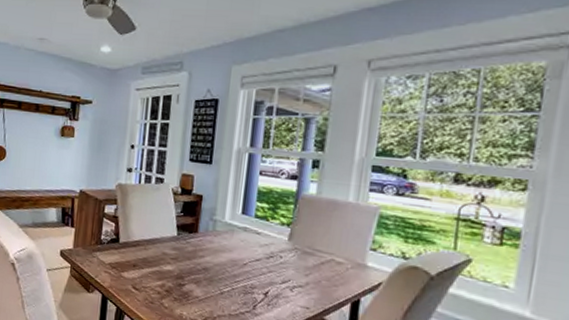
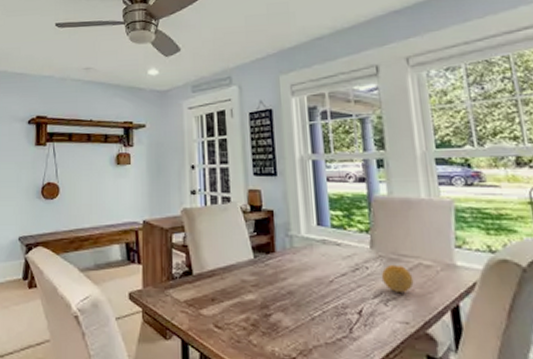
fruit: none [292,257,323,282] -> present [381,264,414,292]

